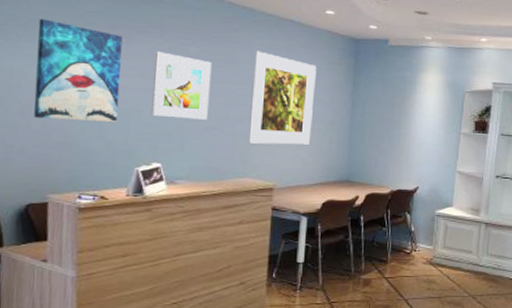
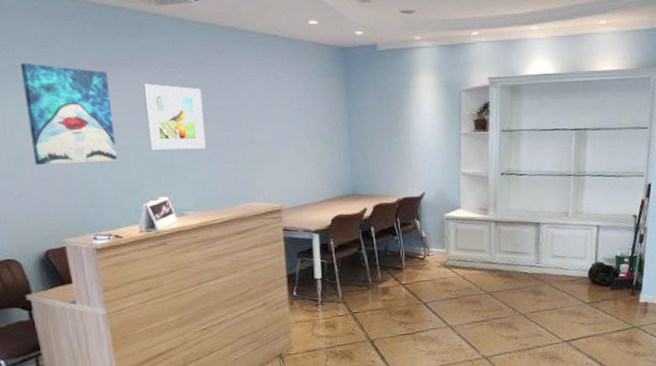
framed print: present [248,50,317,145] -> none [242,71,311,167]

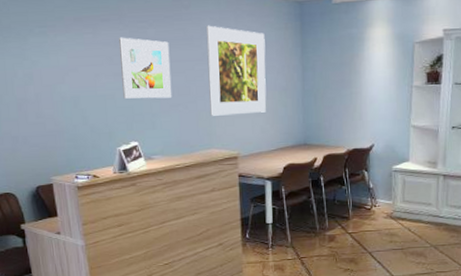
wall art: present [20,63,117,165] -> none [18,19,96,111]
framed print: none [242,71,311,167] -> present [206,25,267,116]

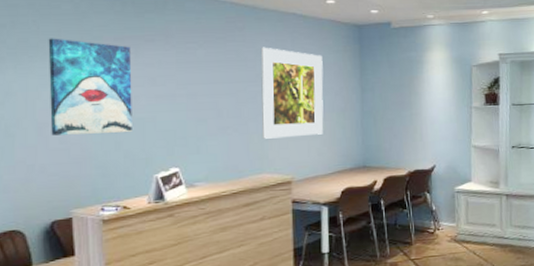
wall art: none [18,19,96,111] -> present [48,38,132,136]
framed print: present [118,37,172,99] -> none [163,58,221,122]

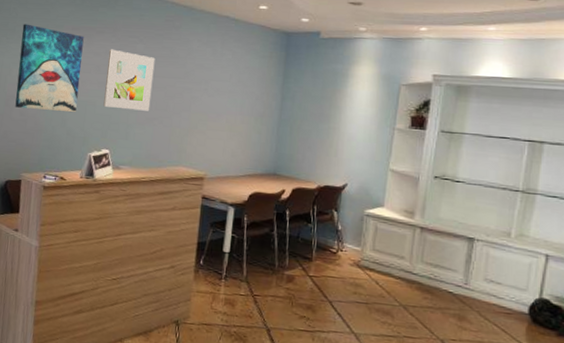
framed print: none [163,58,221,122] -> present [103,49,155,111]
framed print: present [260,47,324,139] -> none [184,46,249,137]

